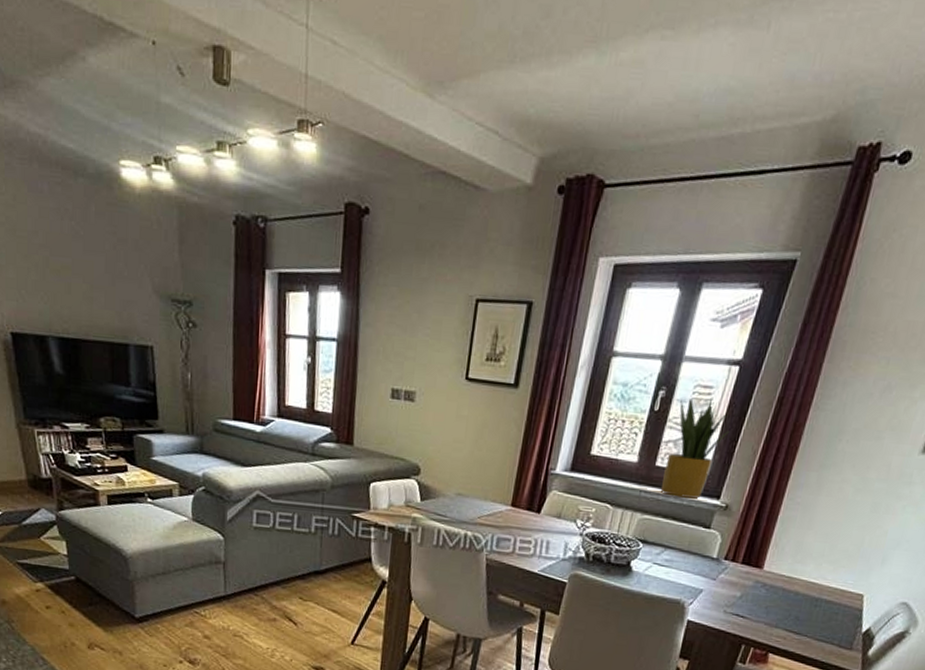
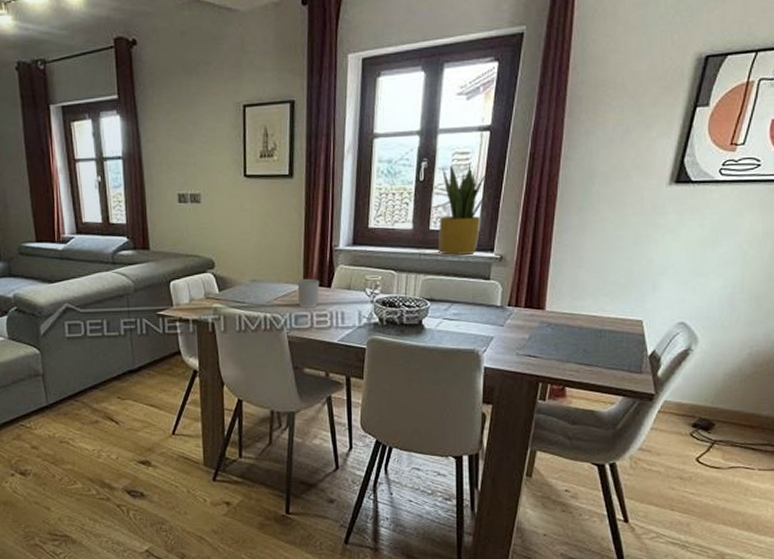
candle holder: none [503,499,530,533] -> present [297,278,320,308]

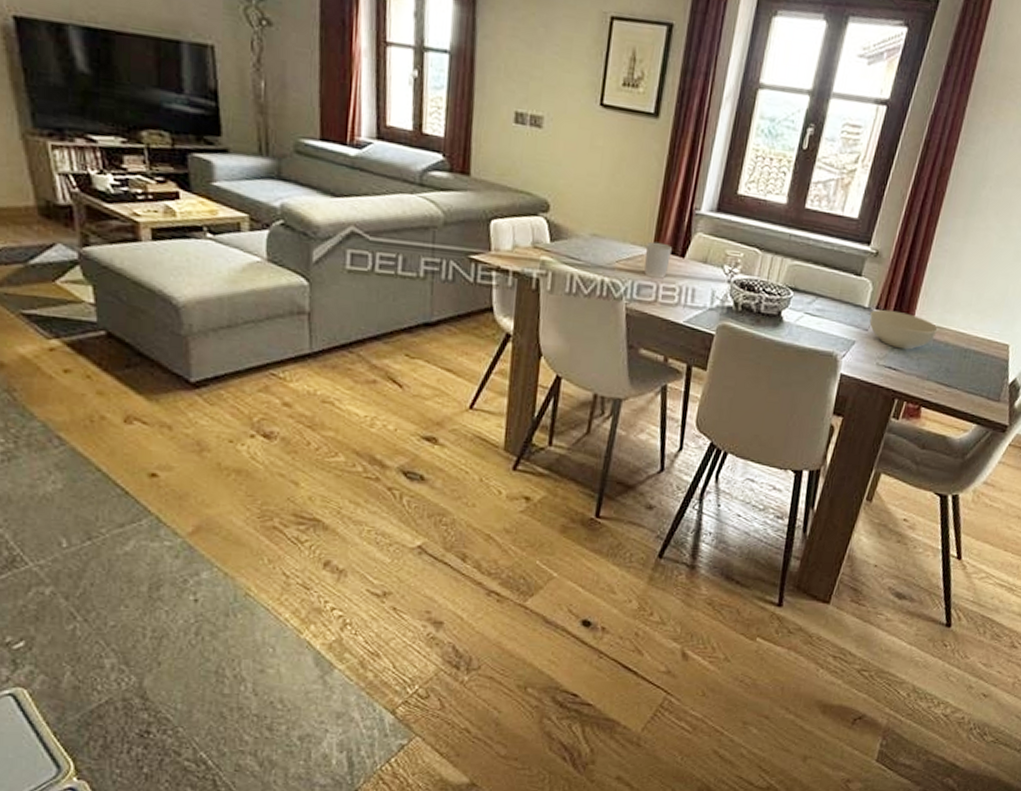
planter: present [438,162,492,255] -> none [810,136,879,245]
bowl: none [504,305,571,338] -> present [869,309,939,350]

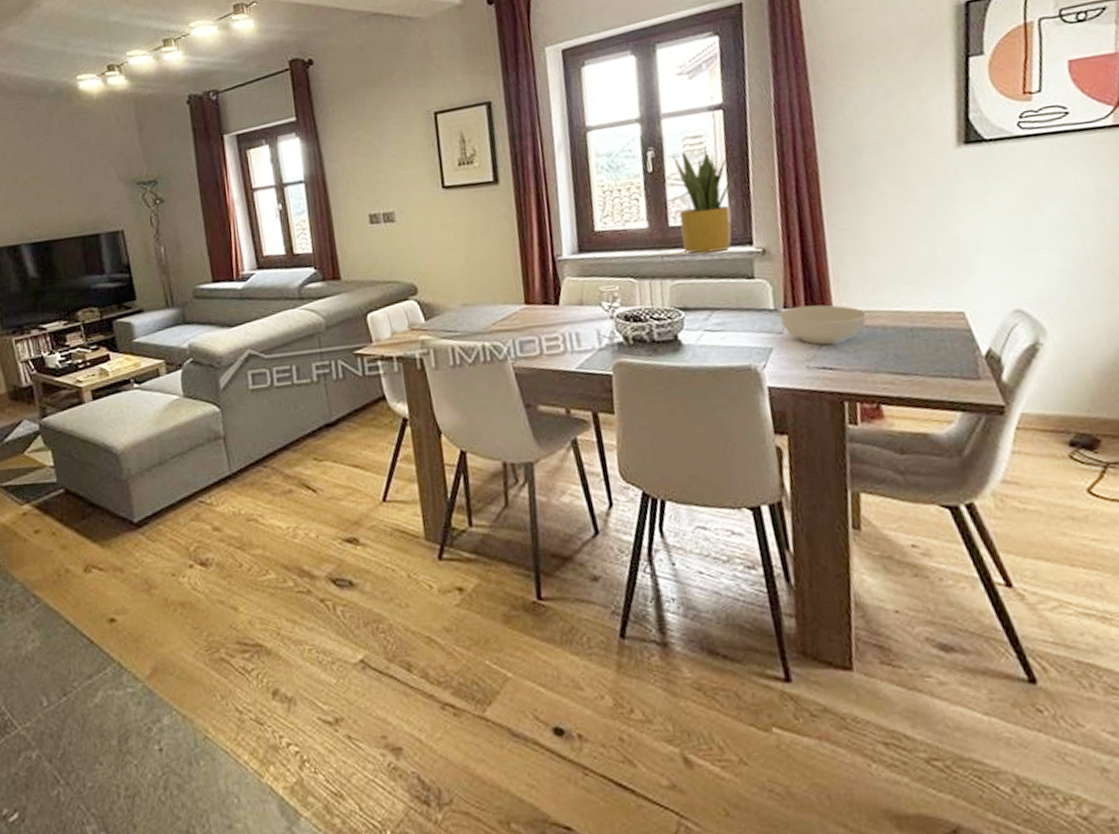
candle holder: present [644,241,673,279] -> none [517,295,546,332]
planter: none [810,136,879,245] -> present [672,146,737,254]

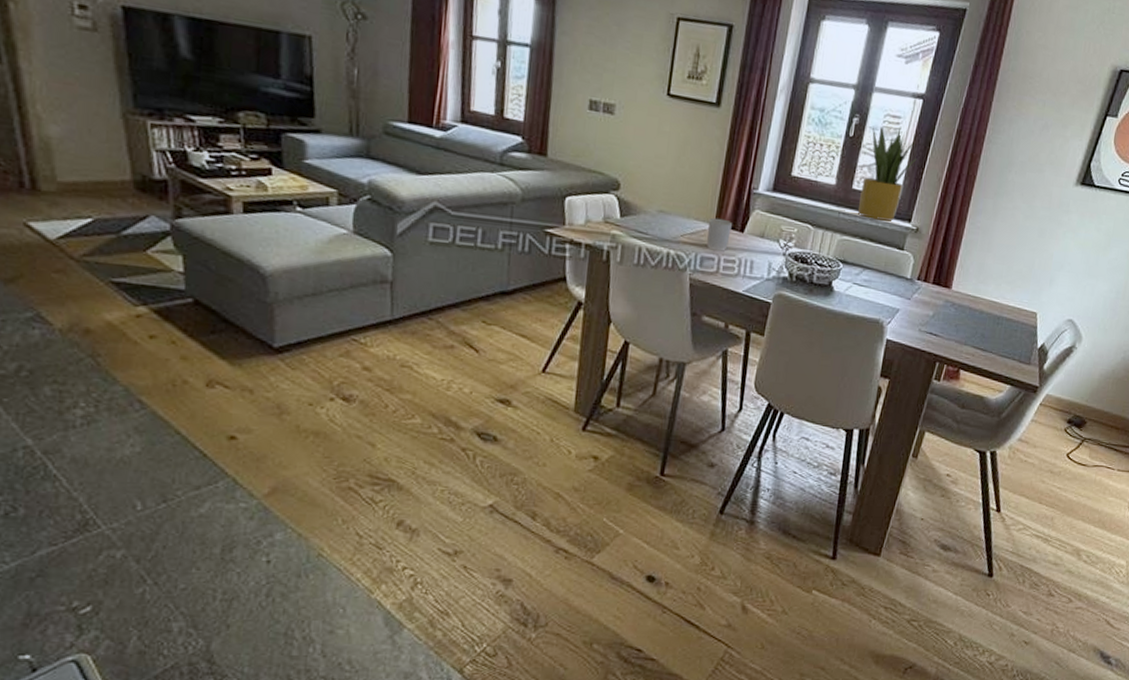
candle holder: none [517,295,546,332] -> present [706,217,733,252]
bowl: present [779,304,868,346] -> none [911,280,974,317]

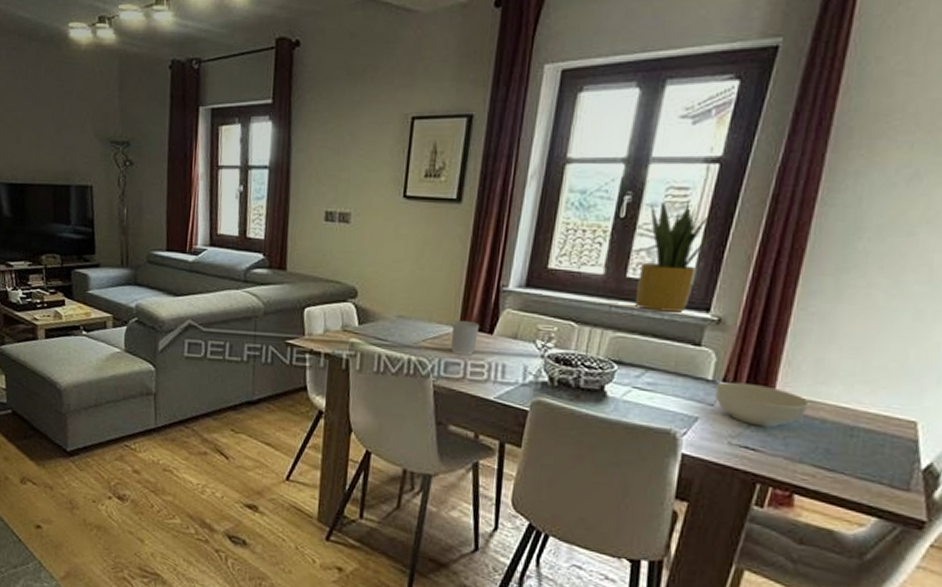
bowl: none [911,280,974,317] -> present [715,381,811,428]

